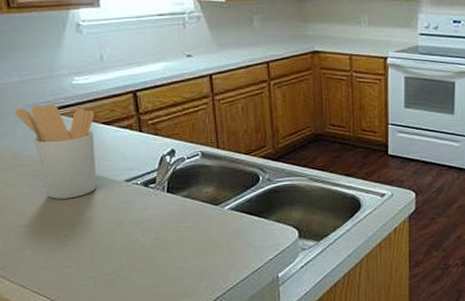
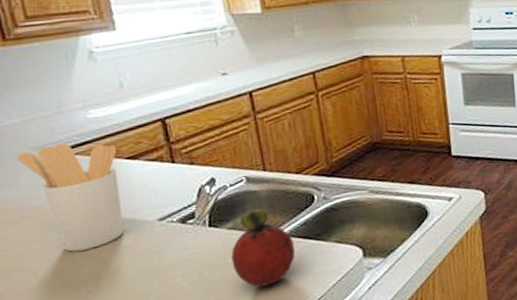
fruit: none [184,183,240,252] -> present [231,209,296,287]

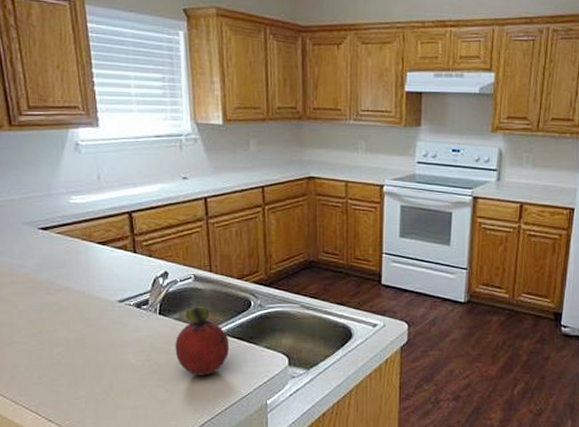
utensil holder: present [17,142,124,252] -> none [13,222,91,317]

